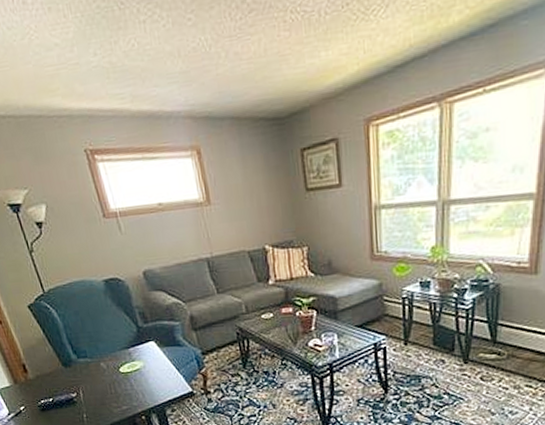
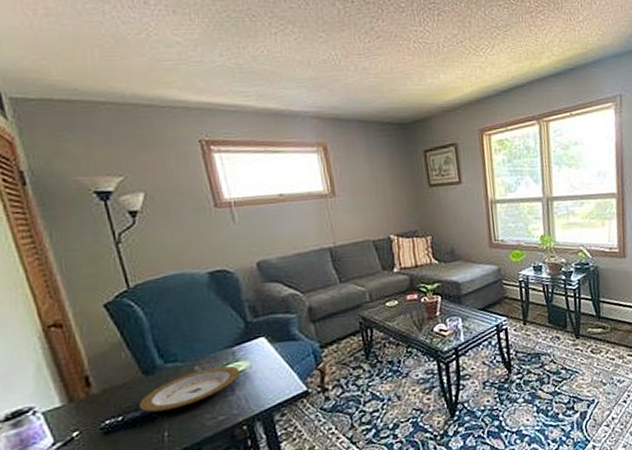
plate: none [62,364,136,398] -> present [138,365,240,413]

